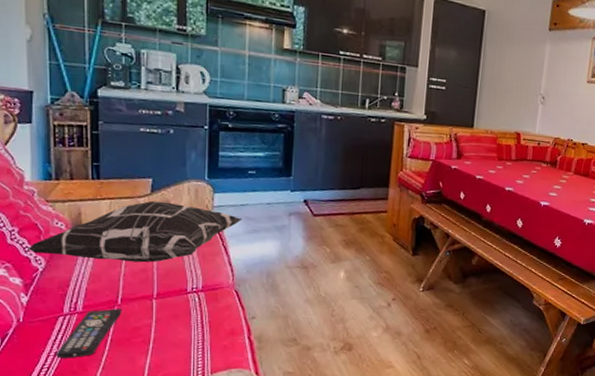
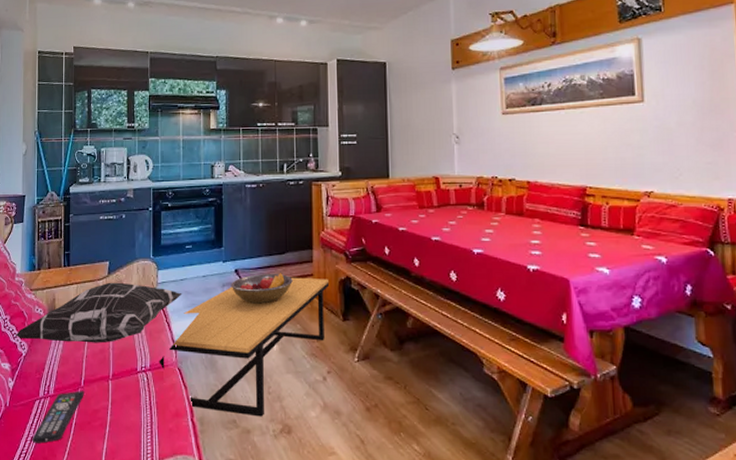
coffee table: none [213,212,402,336] -> present [159,277,328,417]
fruit bowl: none [298,206,366,235] -> present [231,271,293,304]

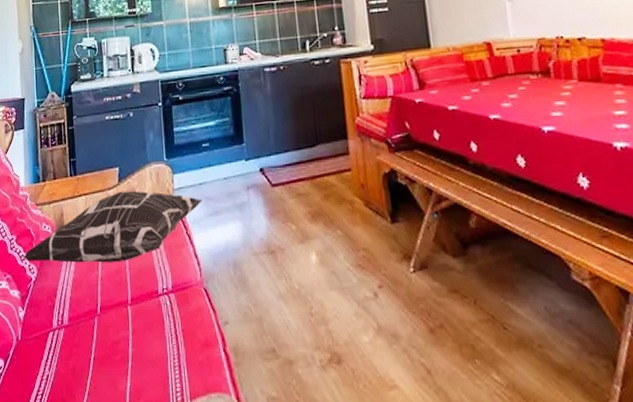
remote control: present [32,391,84,444] -> none [48,319,102,383]
coffee table: present [159,277,328,417] -> none [182,173,371,344]
fruit bowl: present [231,271,293,304] -> none [256,168,328,208]

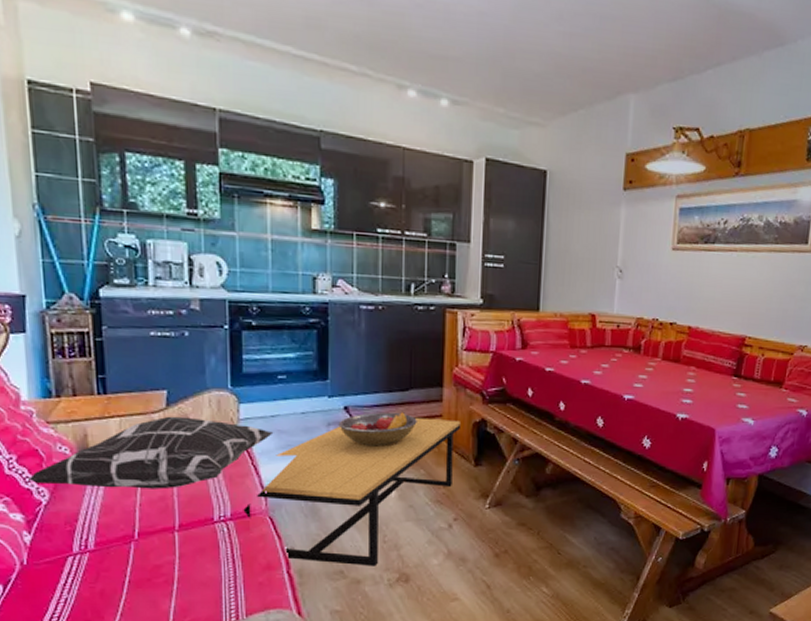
coffee table: none [182,173,371,344] -> present [243,417,460,567]
fruit bowl: none [256,168,328,208] -> present [338,411,417,447]

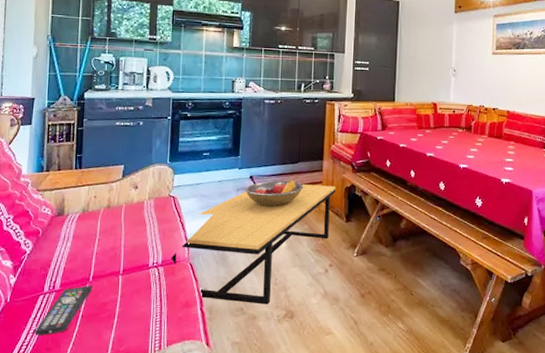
decorative pillow: present [28,416,274,489] -> none [19,185,198,242]
remote control: none [66,544,140,605] -> present [34,285,93,335]

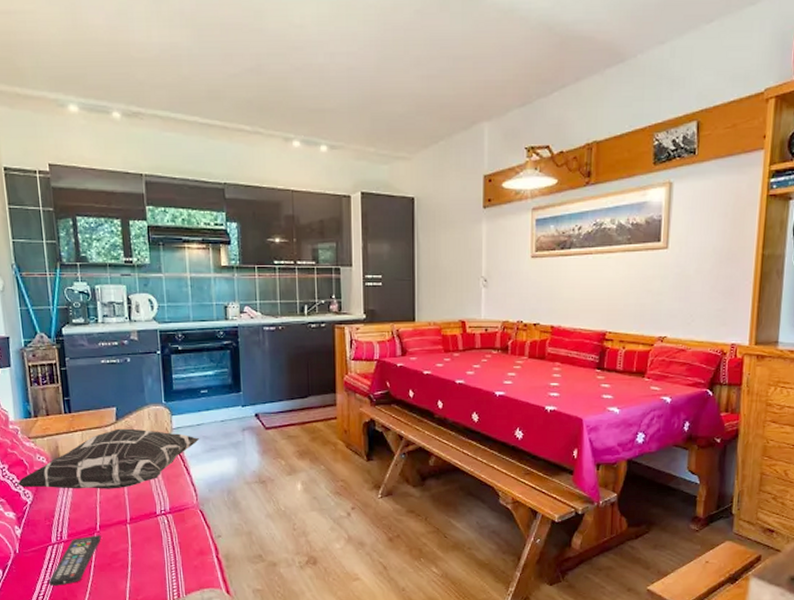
decorative pillow: none [19,185,198,242] -> present [17,428,200,489]
coffee table: present [171,184,336,305] -> none [179,420,352,551]
fruit bowl: present [245,179,303,207] -> none [251,415,316,447]

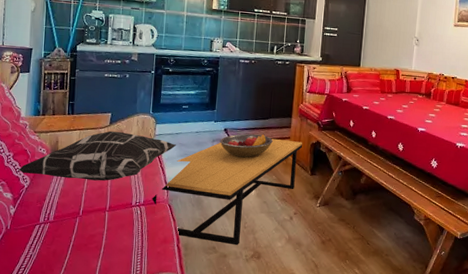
remote control: present [49,535,101,586] -> none [31,219,82,260]
coffee table: none [179,420,352,551] -> present [152,138,302,245]
fruit bowl: none [251,415,316,447] -> present [220,133,273,158]

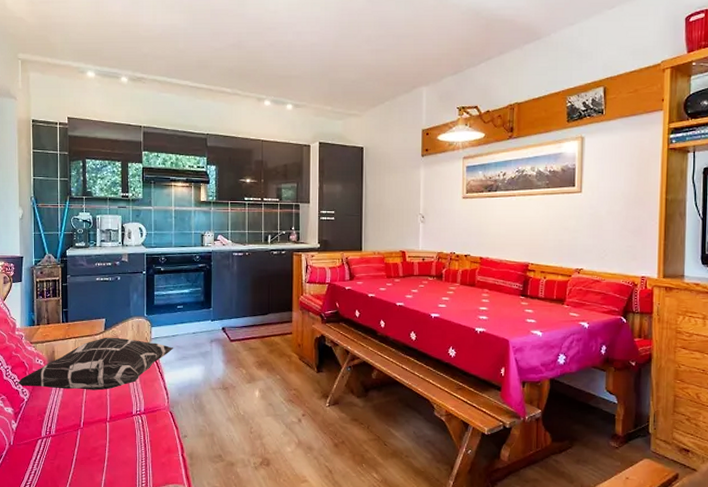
coffee table: present [152,138,302,245] -> none [152,335,305,452]
fruit bowl: present [220,133,273,158] -> none [218,330,274,358]

